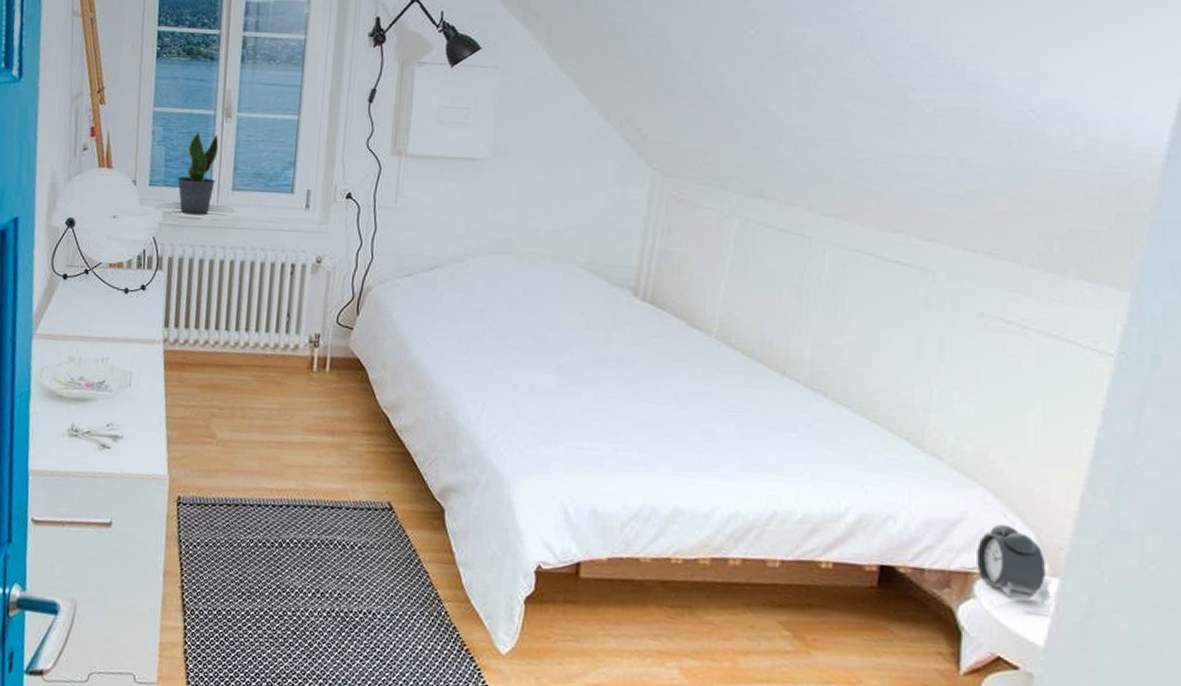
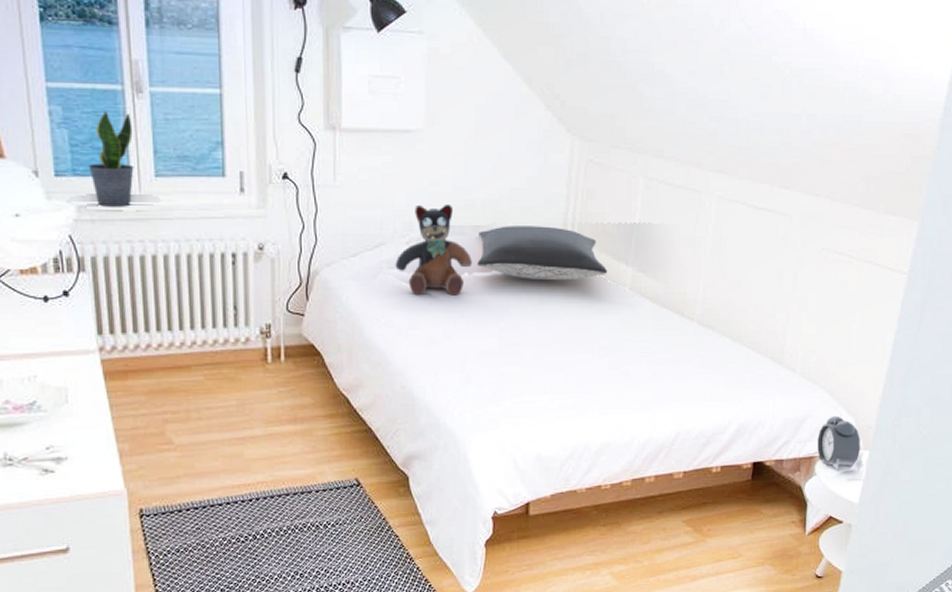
stuffed animal: none [449,230,533,326] -> present [395,204,473,296]
pillow: none [537,258,690,322] -> present [477,226,608,281]

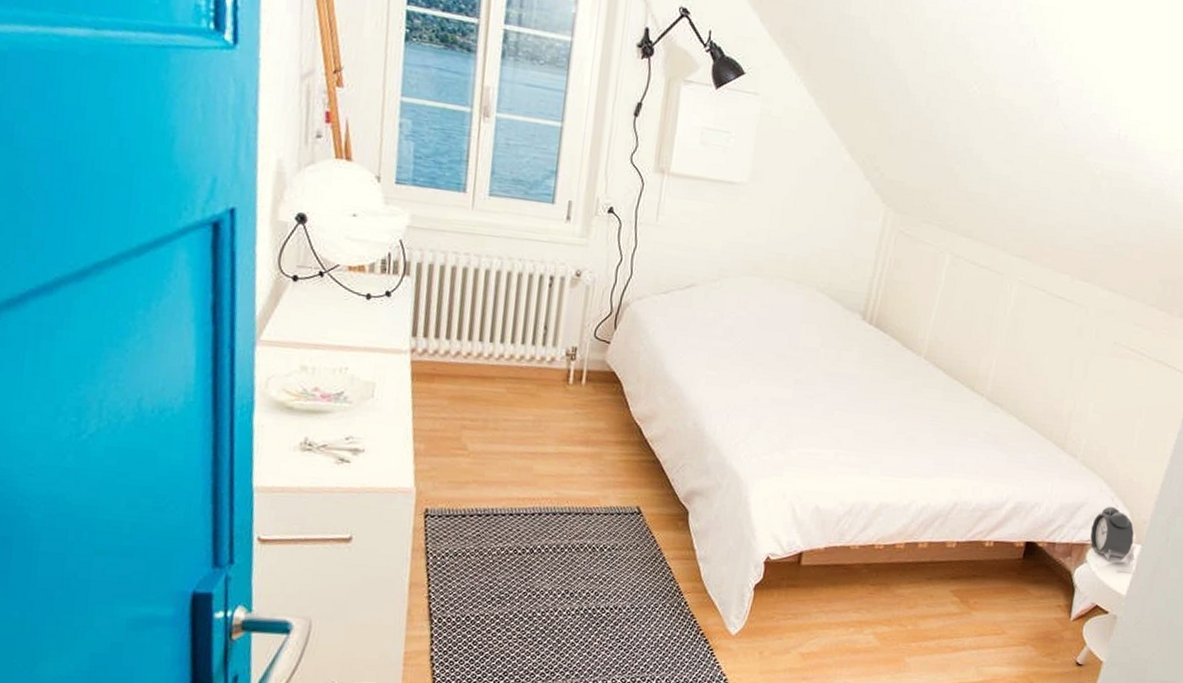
potted plant: present [88,111,134,208] -> none [428,130,475,221]
stuffed animal: present [395,204,473,296] -> none [703,252,778,343]
pillow: present [477,226,608,281] -> none [781,282,906,343]

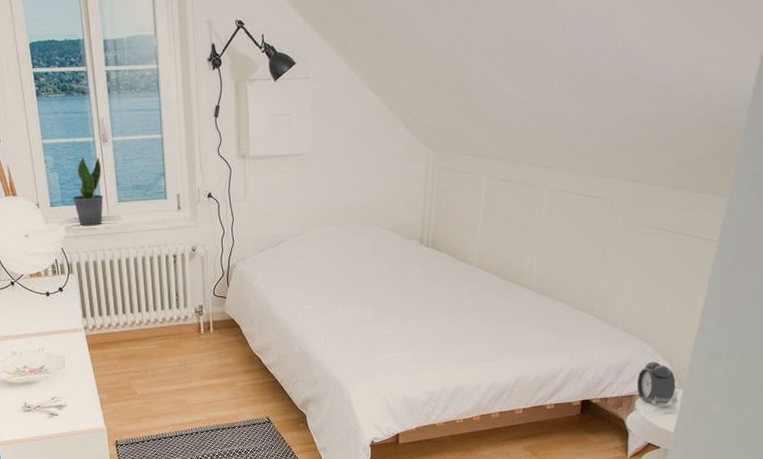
potted plant: none [428,130,475,221] -> present [72,157,104,227]

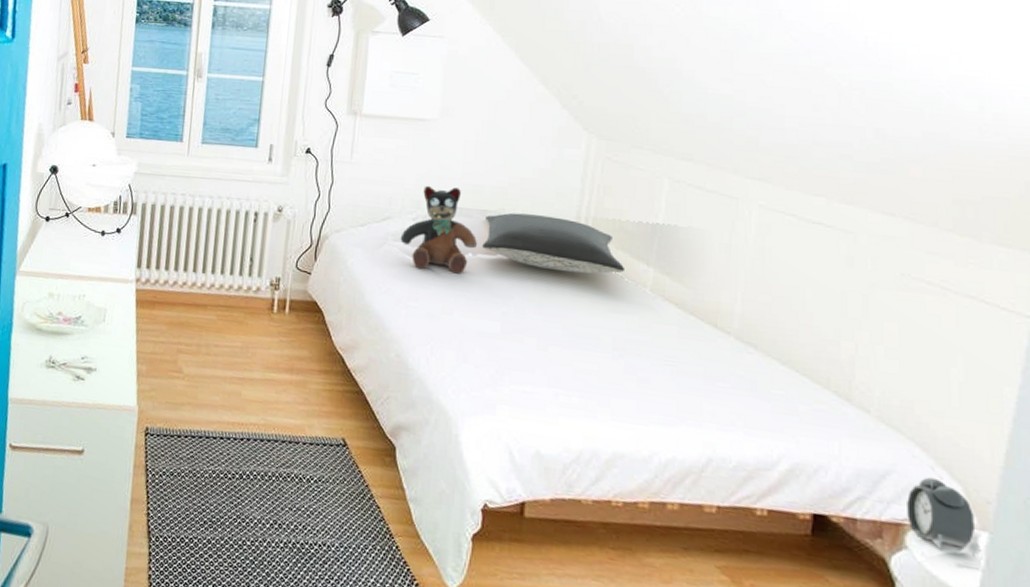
potted plant: present [72,157,104,227] -> none [152,90,190,167]
stuffed animal: none [292,209,351,279] -> present [400,185,478,274]
pillow: none [355,220,459,263] -> present [482,212,626,274]

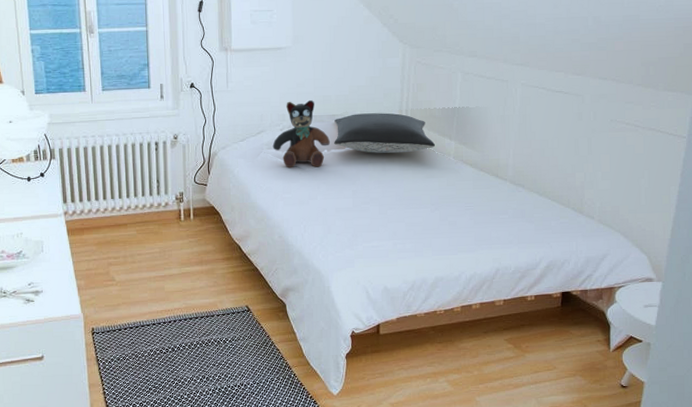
alarm clock: present [907,477,974,552] -> none [616,254,654,300]

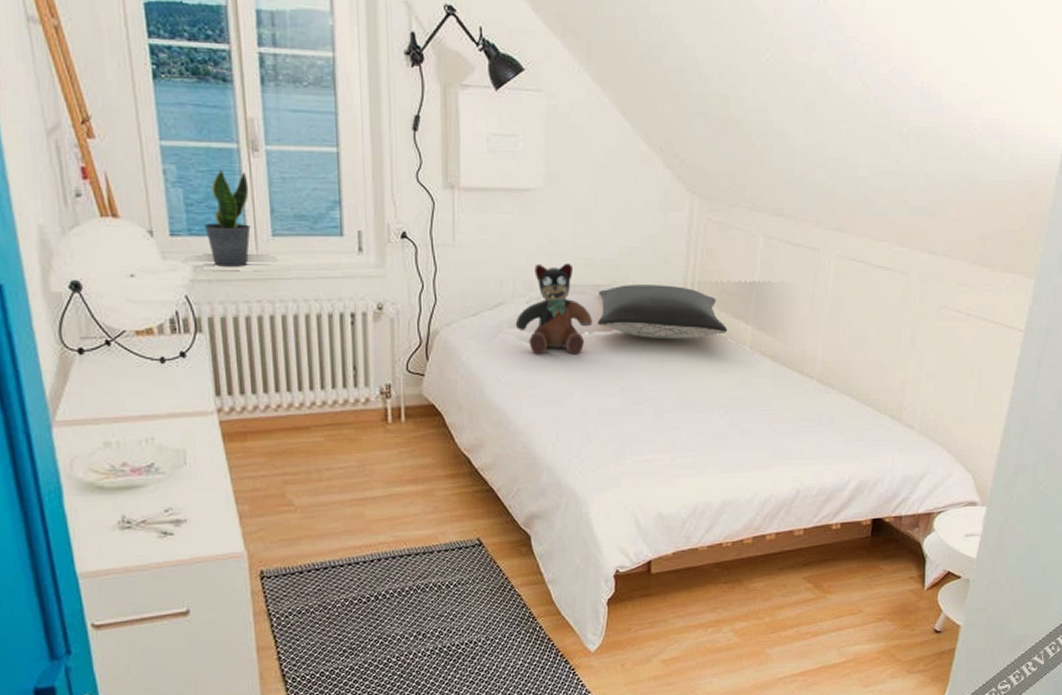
potted plant: none [57,48,88,114] -> present [204,170,251,268]

